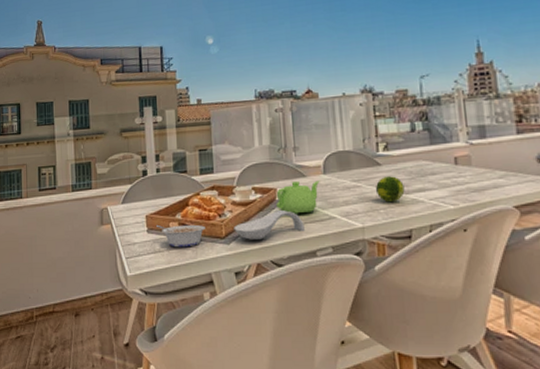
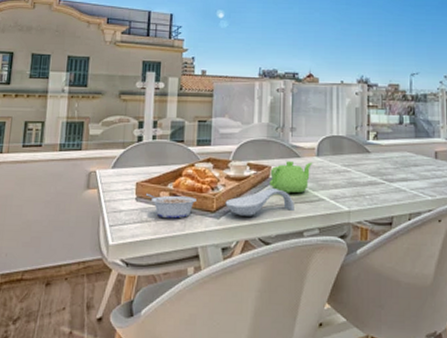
fruit: present [376,176,405,203] -> none [364,164,389,189]

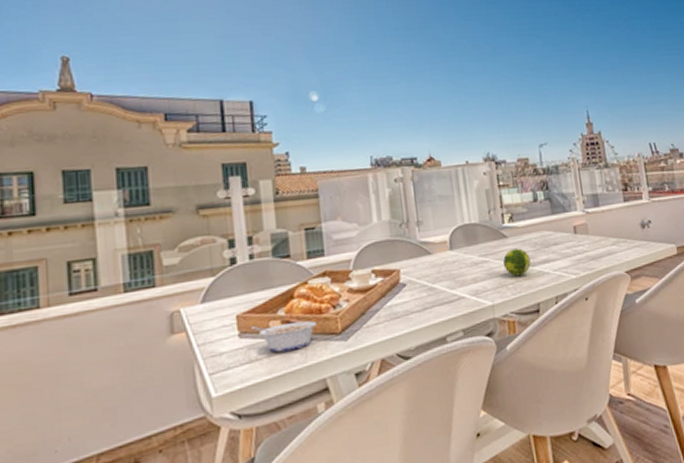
spoon rest: present [225,188,294,216] -> none [351,294,433,333]
teapot: present [268,161,313,193] -> none [399,257,447,298]
fruit: none [364,164,389,189] -> present [503,248,531,277]

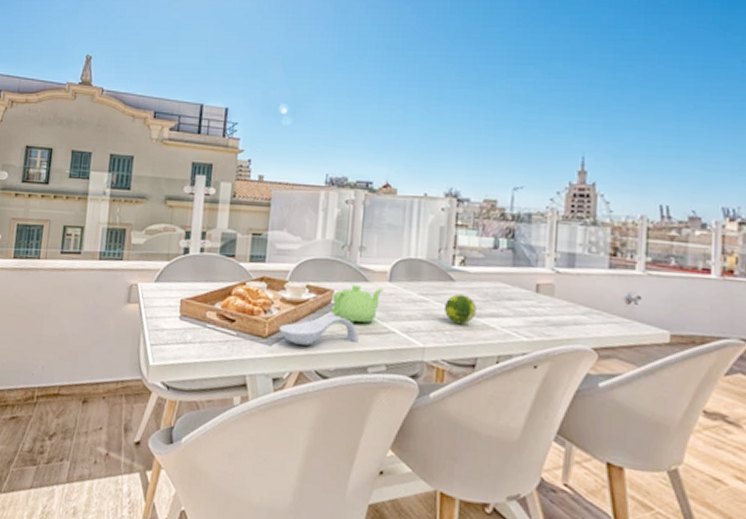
legume: present [250,321,316,353] -> none [190,311,247,343]
spoon rest: none [351,294,433,333] -> present [279,315,359,346]
teapot: none [399,257,447,298] -> present [330,285,384,323]

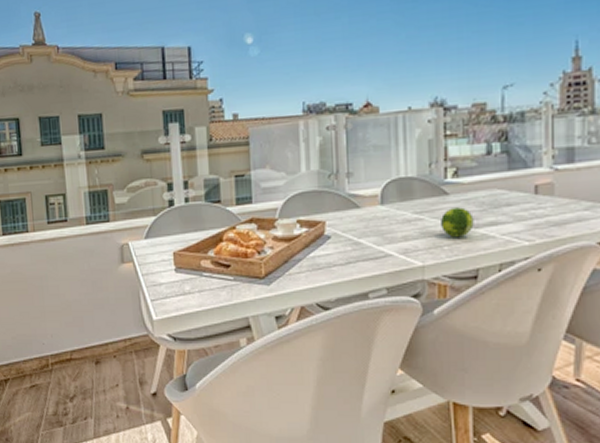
spoon rest: present [279,315,359,346] -> none [275,247,356,280]
teapot: present [330,285,384,323] -> none [323,212,376,251]

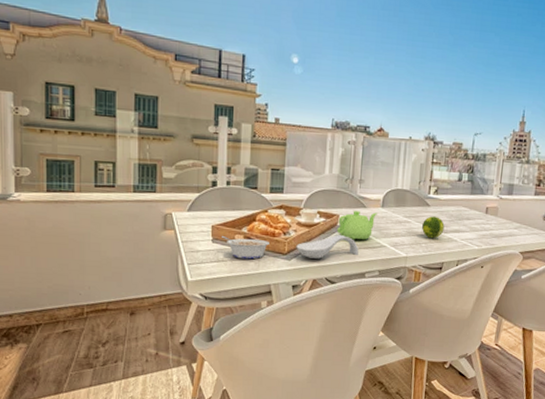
legume: none [184,262,242,289] -> present [221,235,269,260]
spoon rest: none [275,247,356,280] -> present [296,235,359,259]
teapot: none [323,212,376,251] -> present [336,211,378,240]

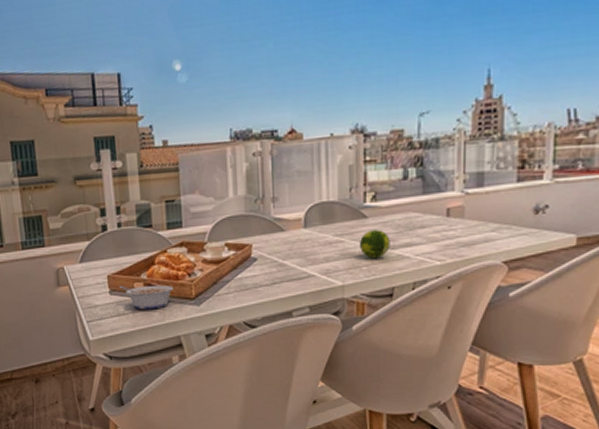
spoon rest: present [296,235,359,259] -> none [204,268,281,301]
teapot: present [336,211,378,240] -> none [250,235,300,272]

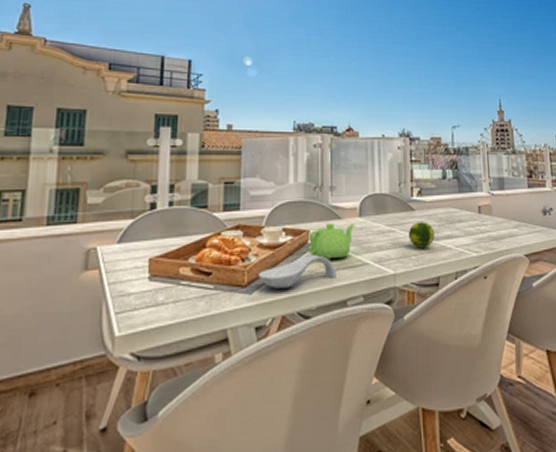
legume: present [118,285,173,310] -> none [160,270,224,299]
spoon rest: none [204,268,281,301] -> present [258,255,336,289]
teapot: none [250,235,300,272] -> present [307,223,355,260]

